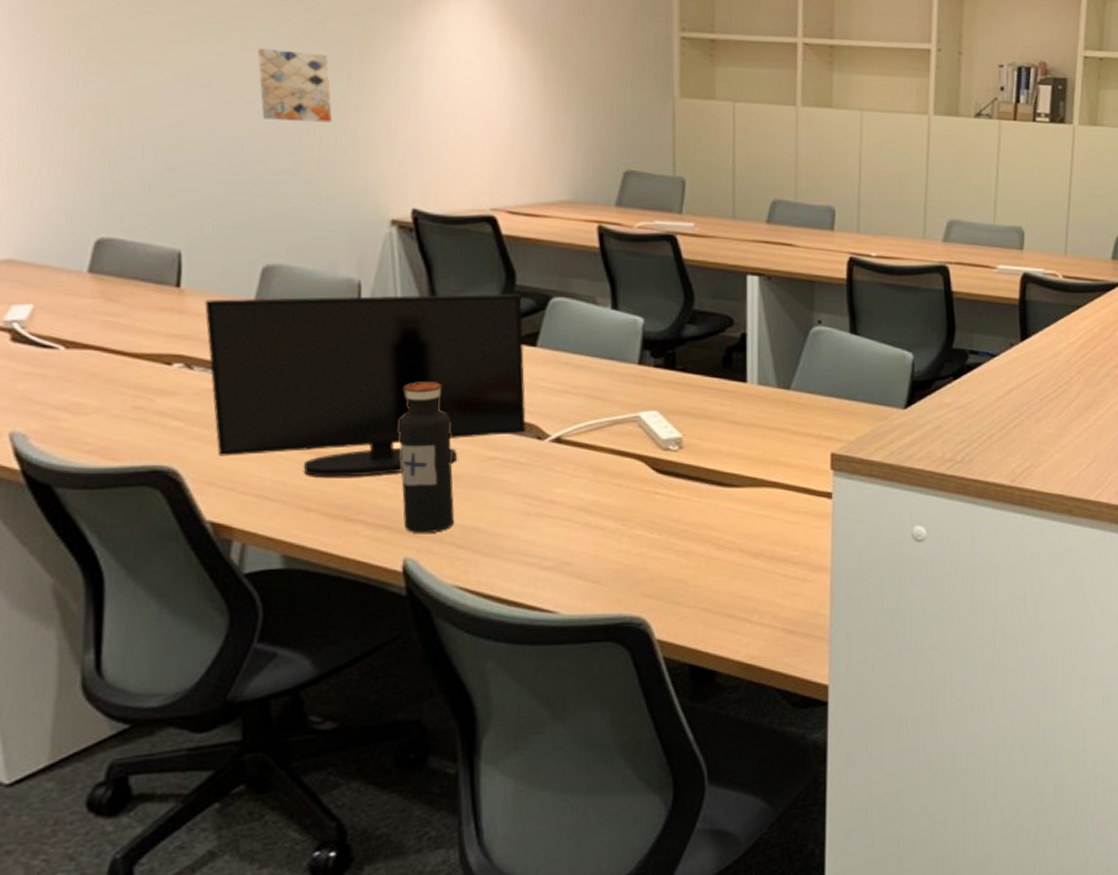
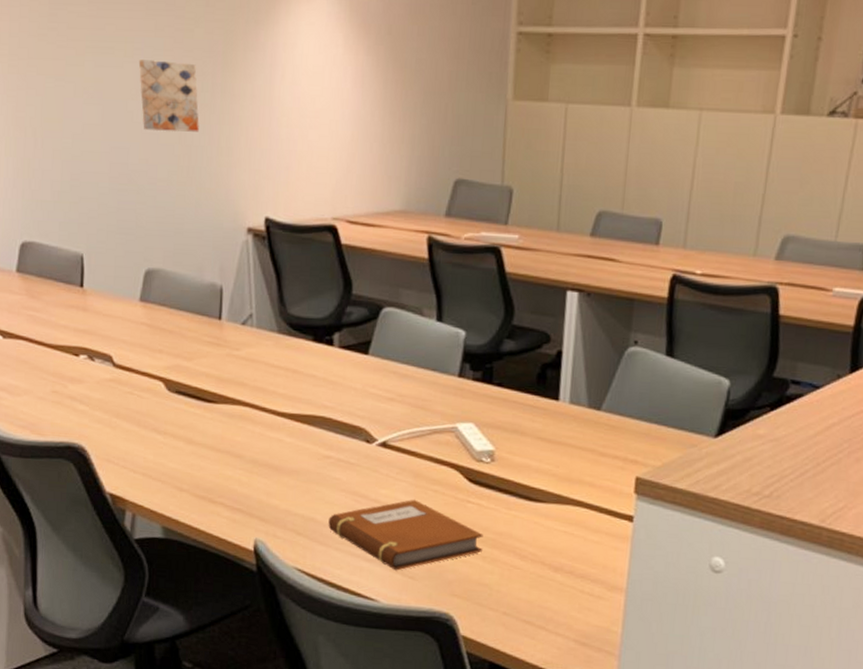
monitor: present [204,294,527,477] -> none [102,299,358,464]
water bottle: present [398,382,455,533] -> none [251,383,296,520]
notebook: none [495,495,675,576] -> present [328,499,483,571]

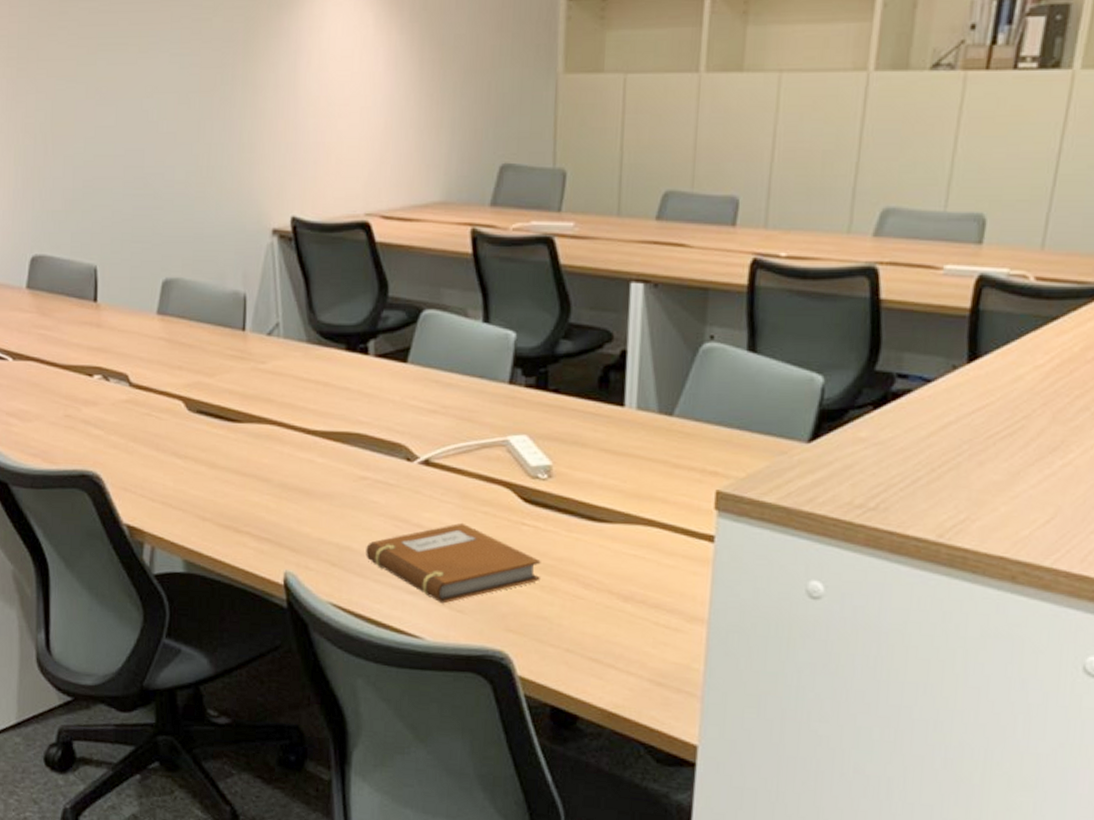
wall art: present [138,60,199,132] -> none [153,54,219,129]

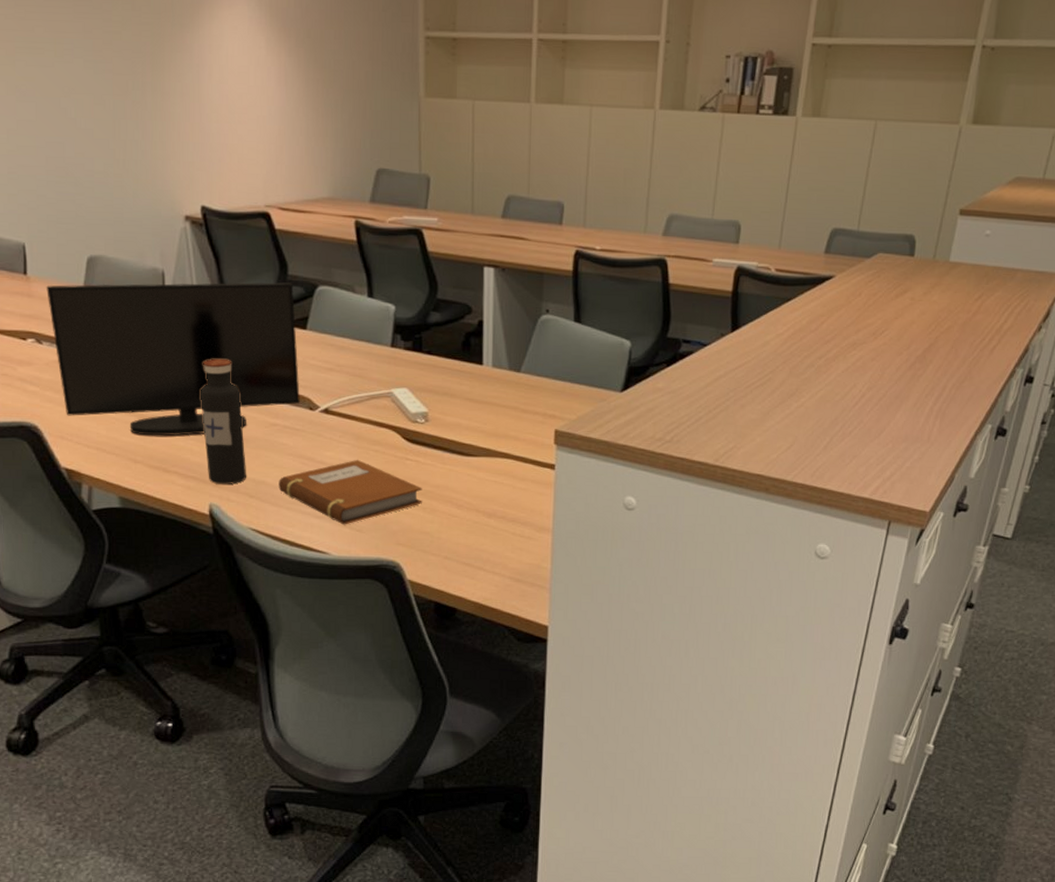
monitor: none [117,306,397,490] -> present [46,282,300,436]
water bottle: none [279,398,330,549] -> present [200,358,247,484]

